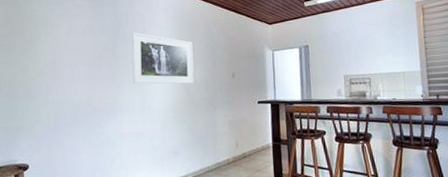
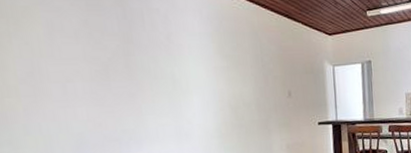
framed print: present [132,32,194,84] -> none [152,37,242,105]

